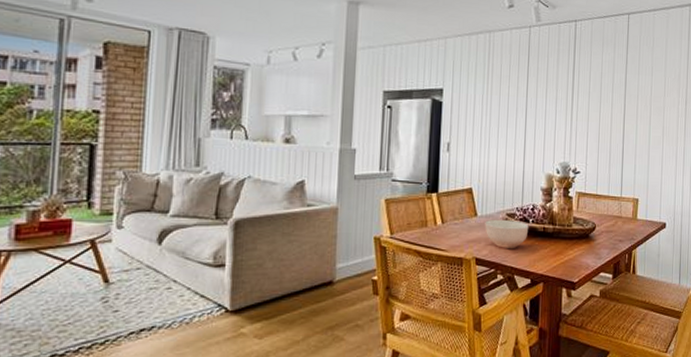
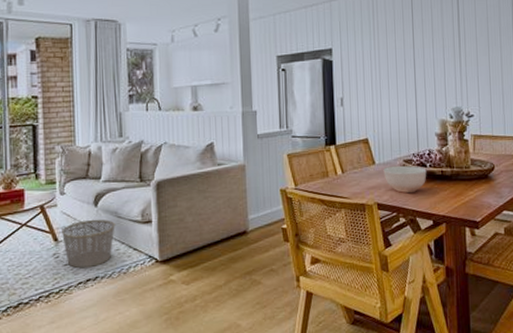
basket: none [113,259,183,316] -> present [60,219,117,269]

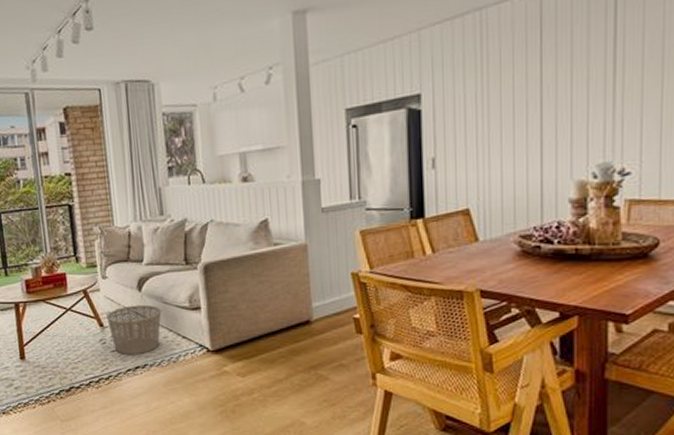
bowl: present [383,165,427,193] -> none [490,242,554,277]

